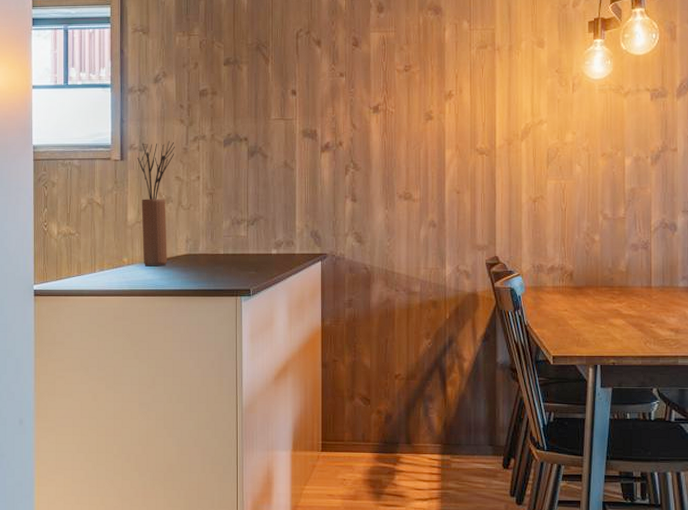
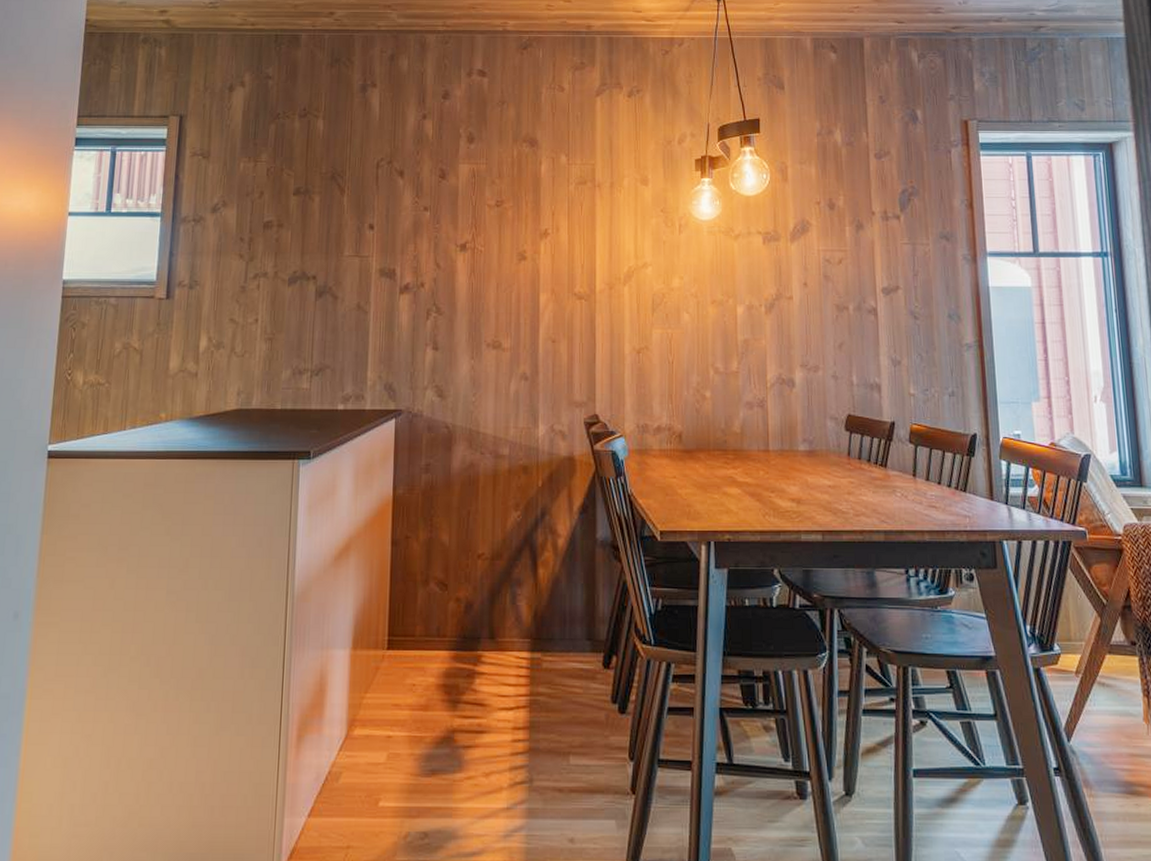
vase: present [137,140,175,267] -> none [184,277,231,424]

